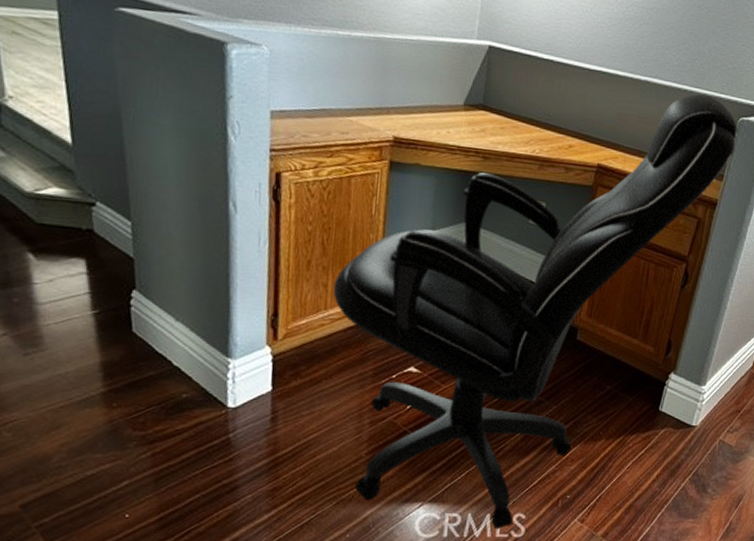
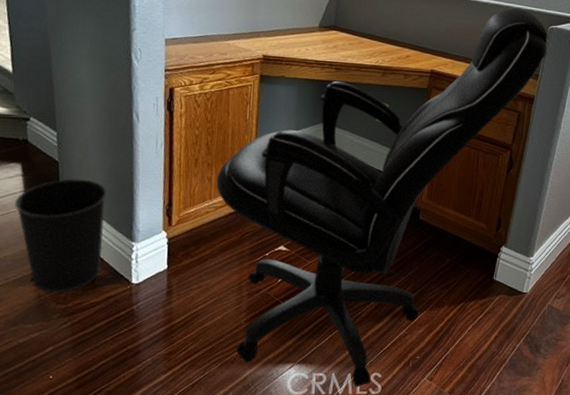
wastebasket: none [76,279,196,418] -> present [14,178,107,293]

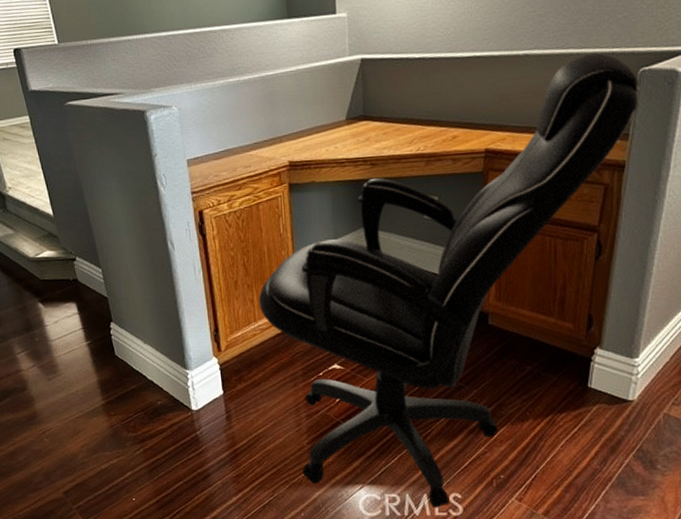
wastebasket: present [14,178,107,293] -> none [76,312,162,423]

